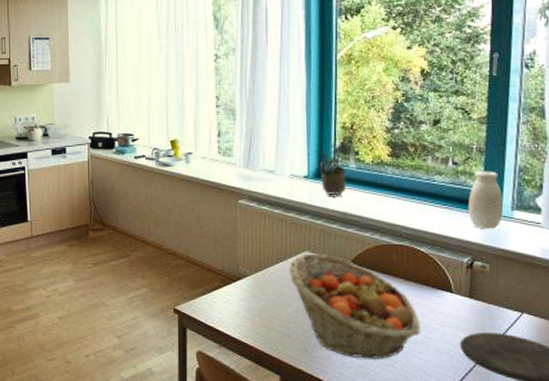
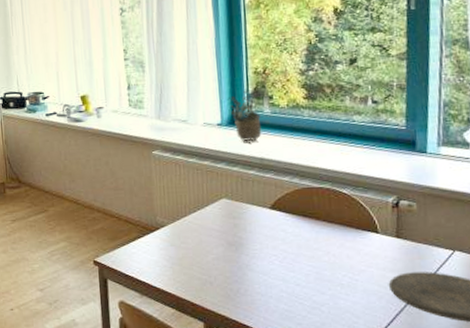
fruit basket: present [289,253,420,359] -> none [207,200,346,303]
vase: present [467,171,503,230] -> none [390,107,429,168]

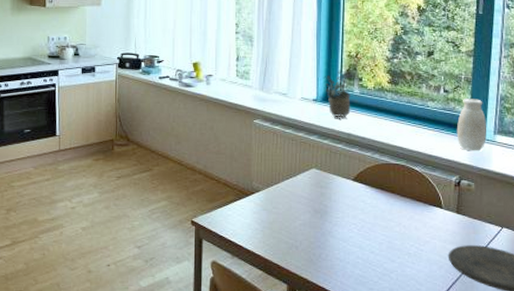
vase: none [390,107,429,168] -> present [456,99,486,151]

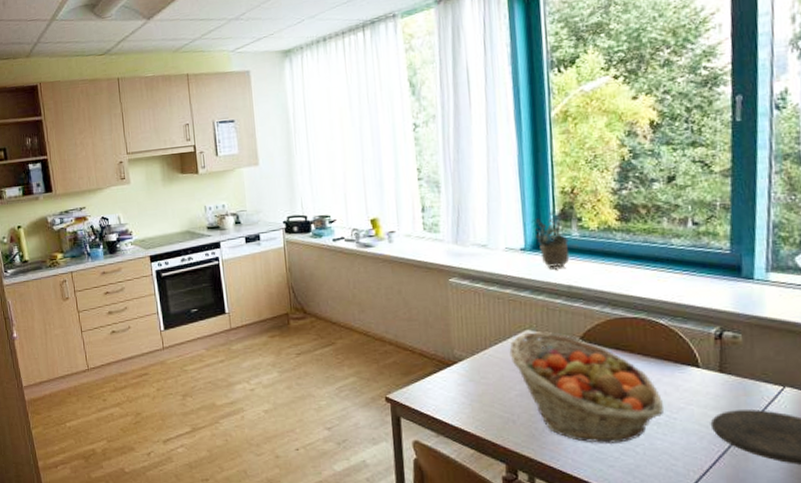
fruit basket: none [298,170,413,269] -> present [509,331,663,443]
vase: present [456,99,486,151] -> none [713,229,756,296]

